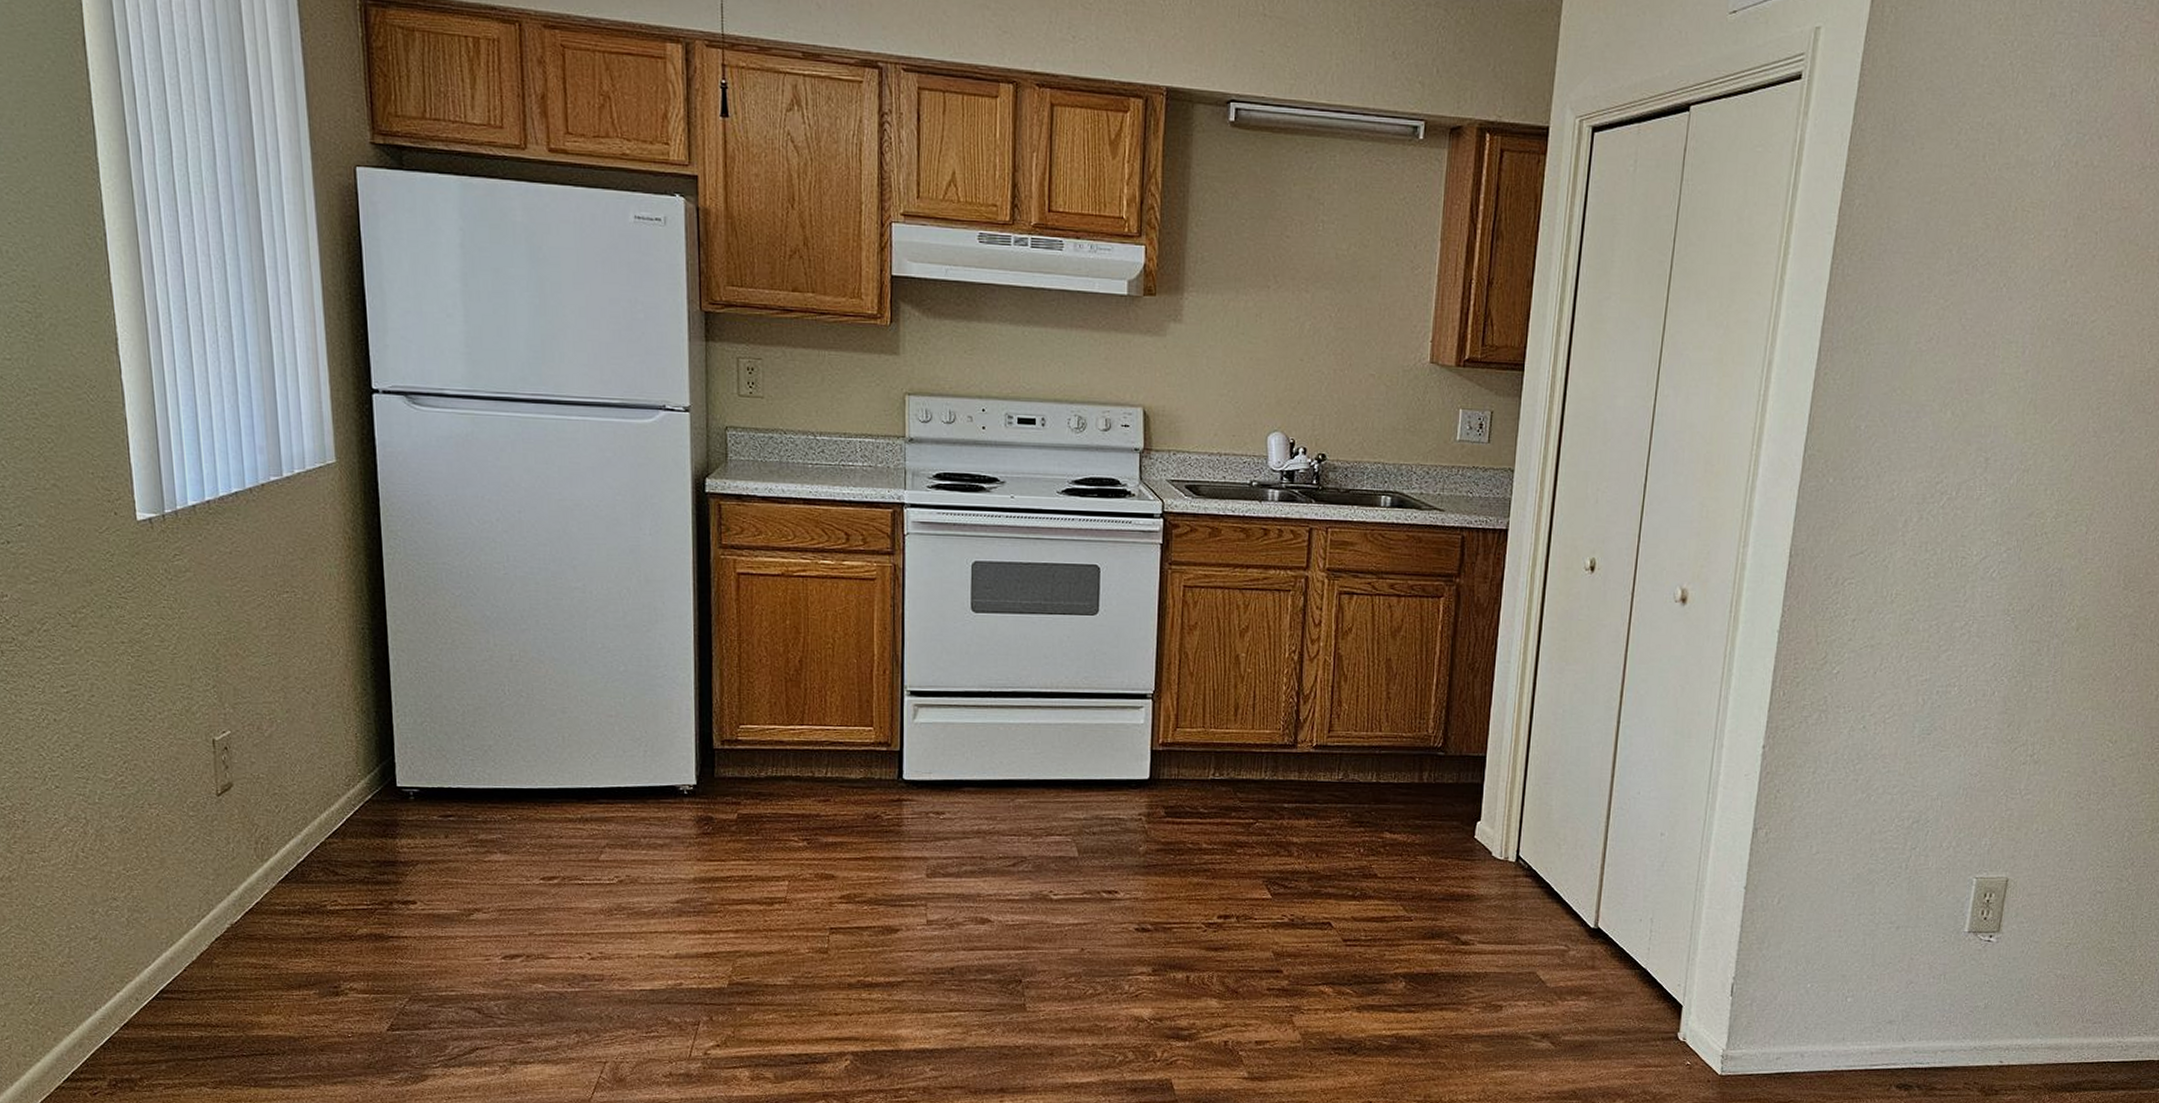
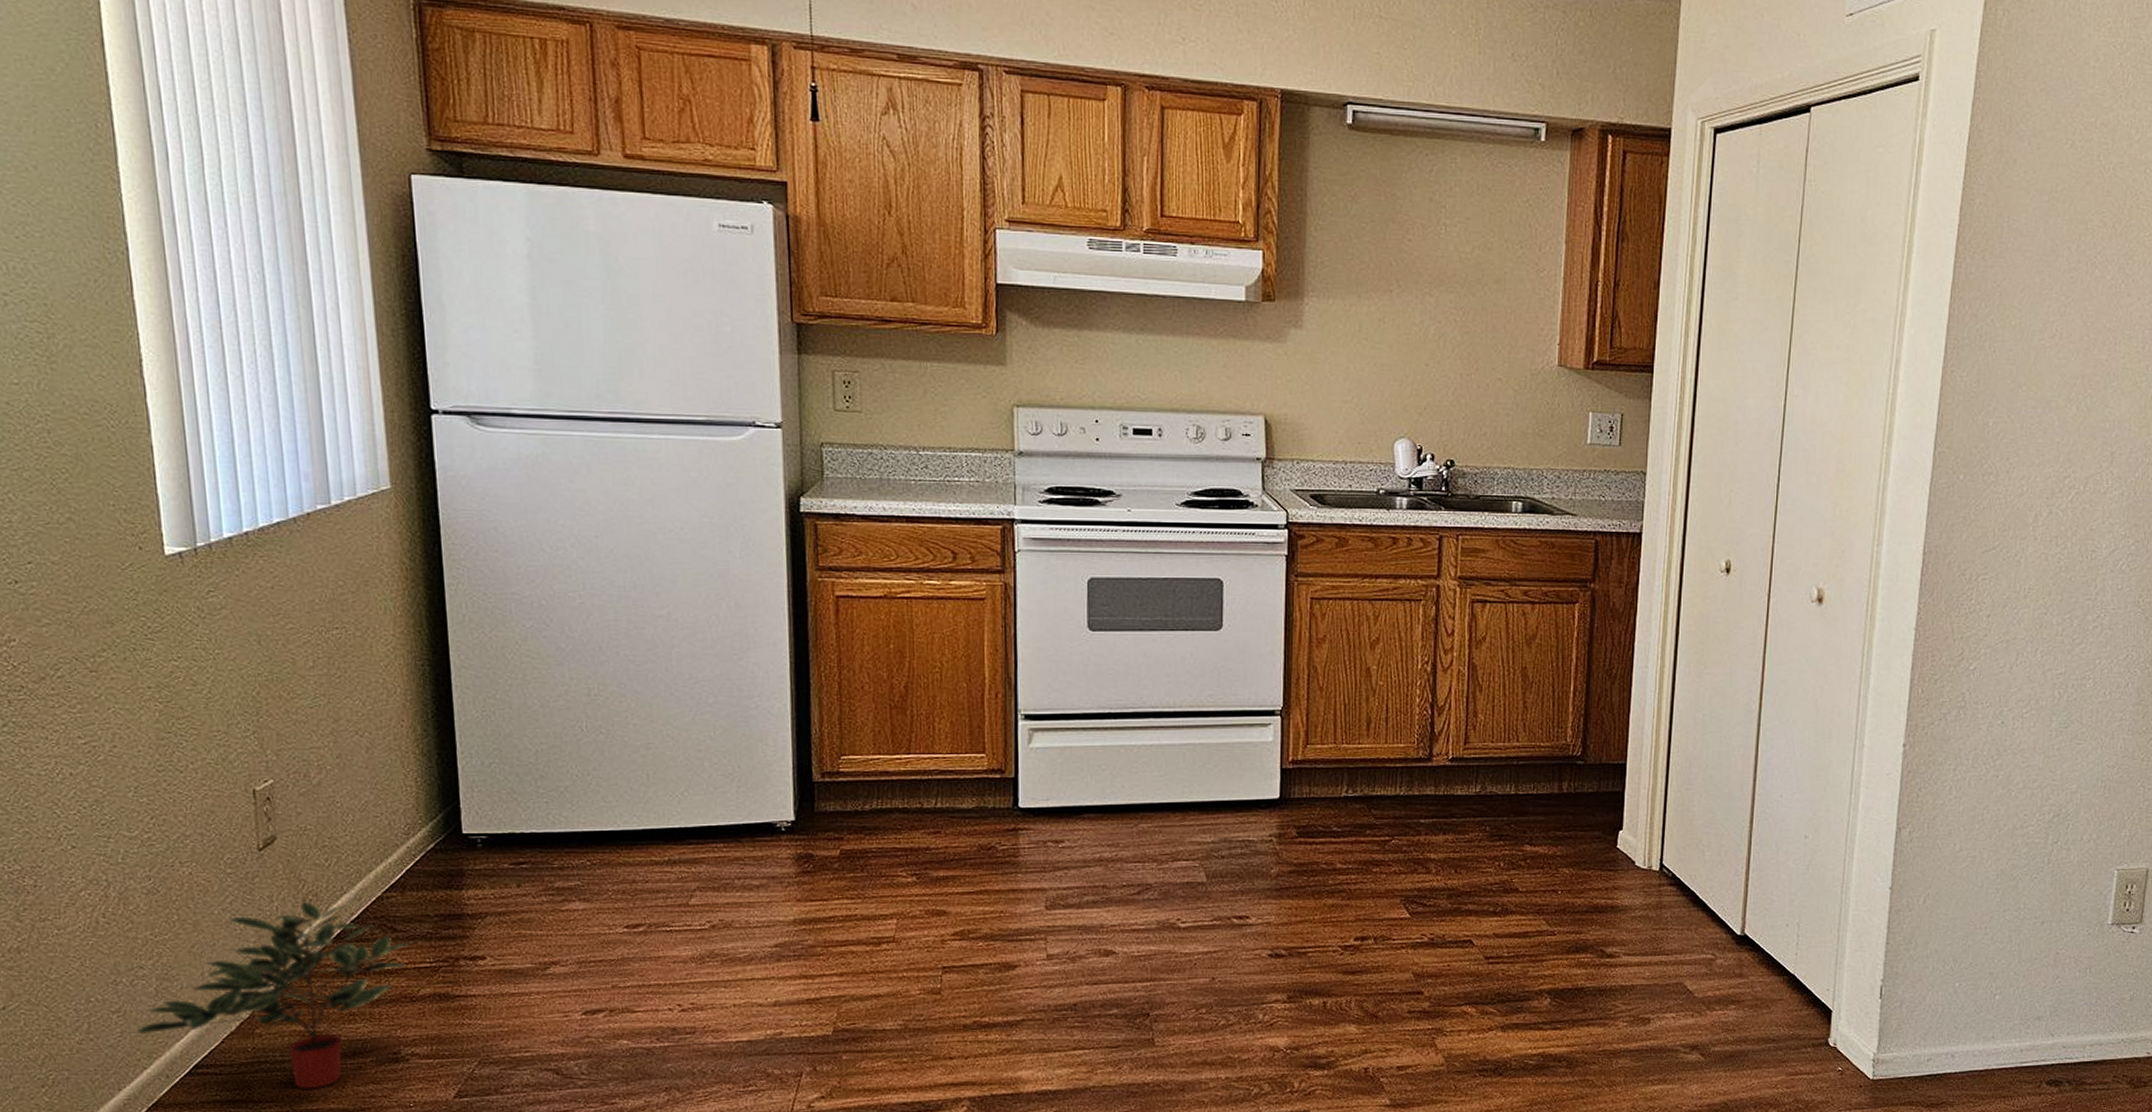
potted plant: none [109,845,354,1017] -> present [135,902,415,1089]

